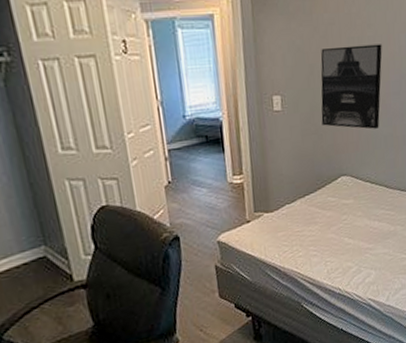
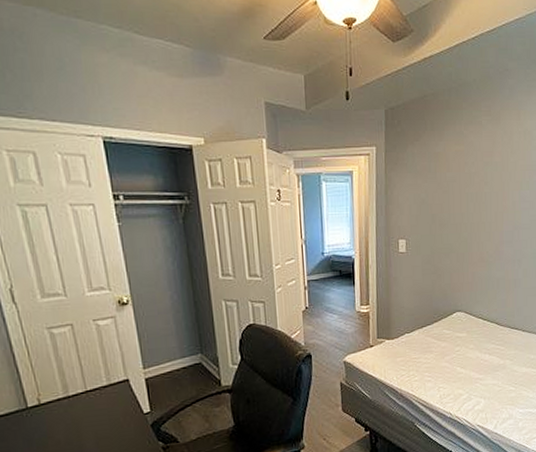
wall art: present [320,44,382,129] -> none [440,199,497,272]

